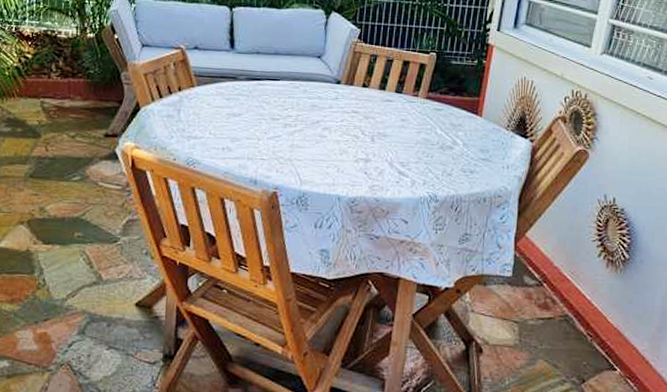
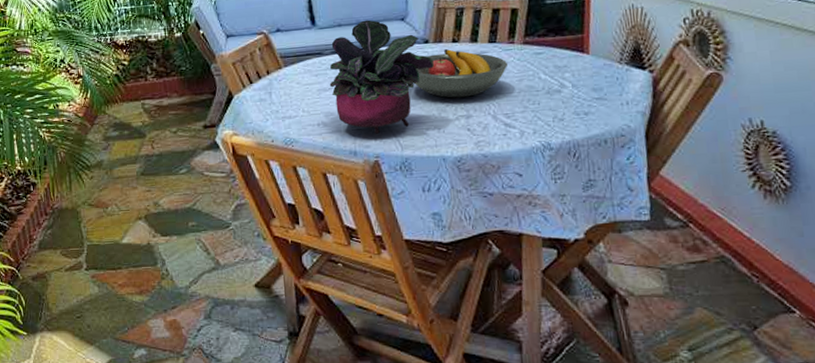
potted plant: none [239,52,342,166] -> present [329,20,434,134]
fruit bowl: none [321,91,410,142] -> present [414,48,509,98]

